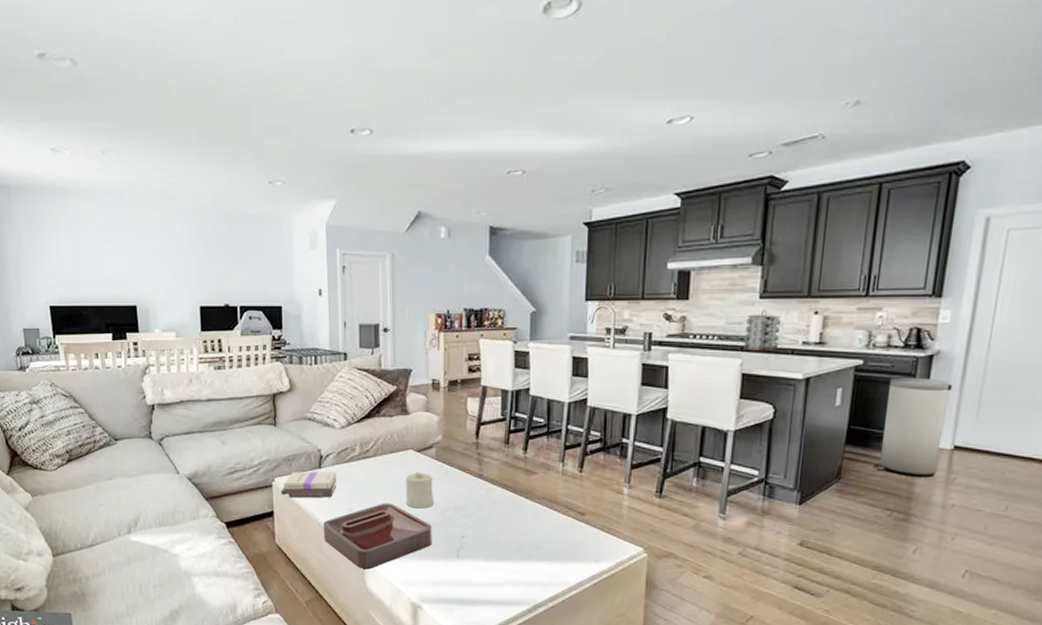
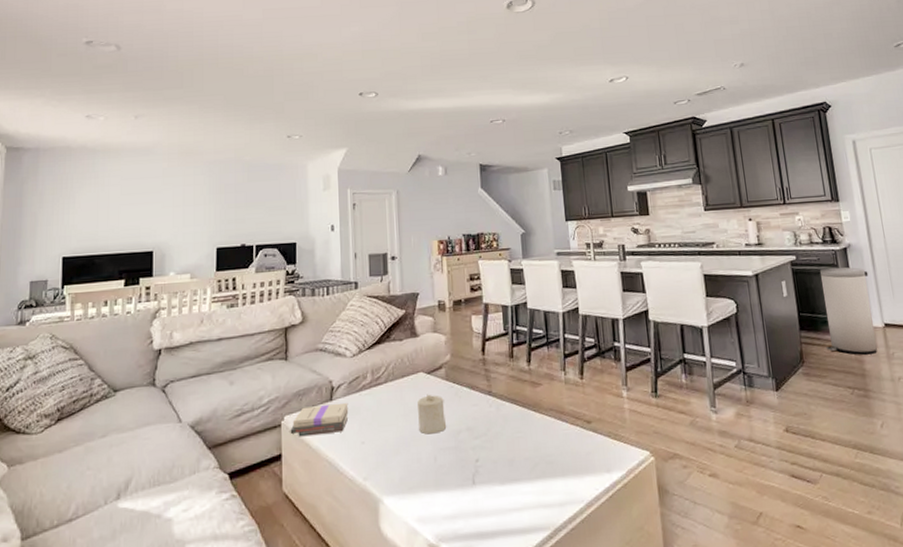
decorative tray: present [323,503,432,570] -> none [334,431,447,511]
spice rack: present [743,310,782,353] -> none [697,220,727,256]

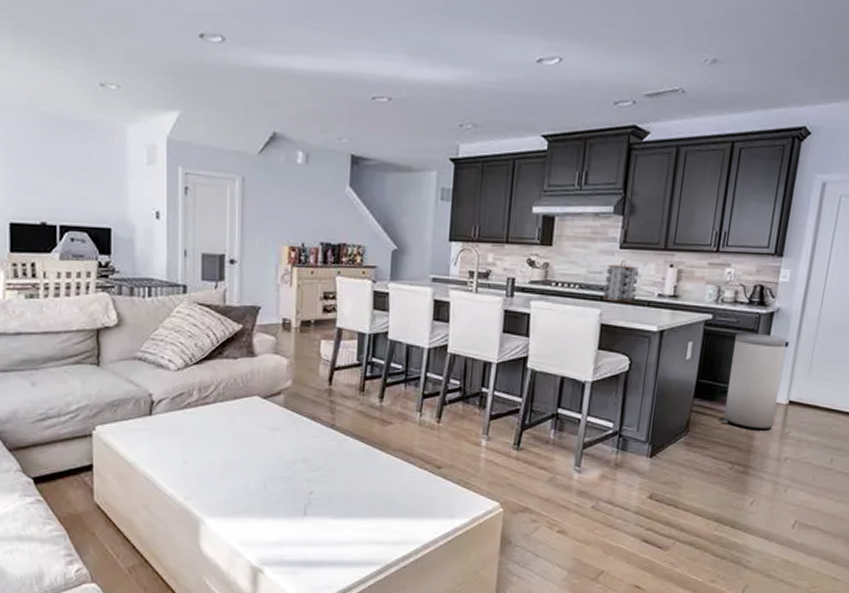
books: present [290,402,349,437] -> none [102,418,170,450]
candle: present [418,394,447,435] -> none [249,420,281,462]
spice rack: none [697,220,727,256] -> present [603,260,640,304]

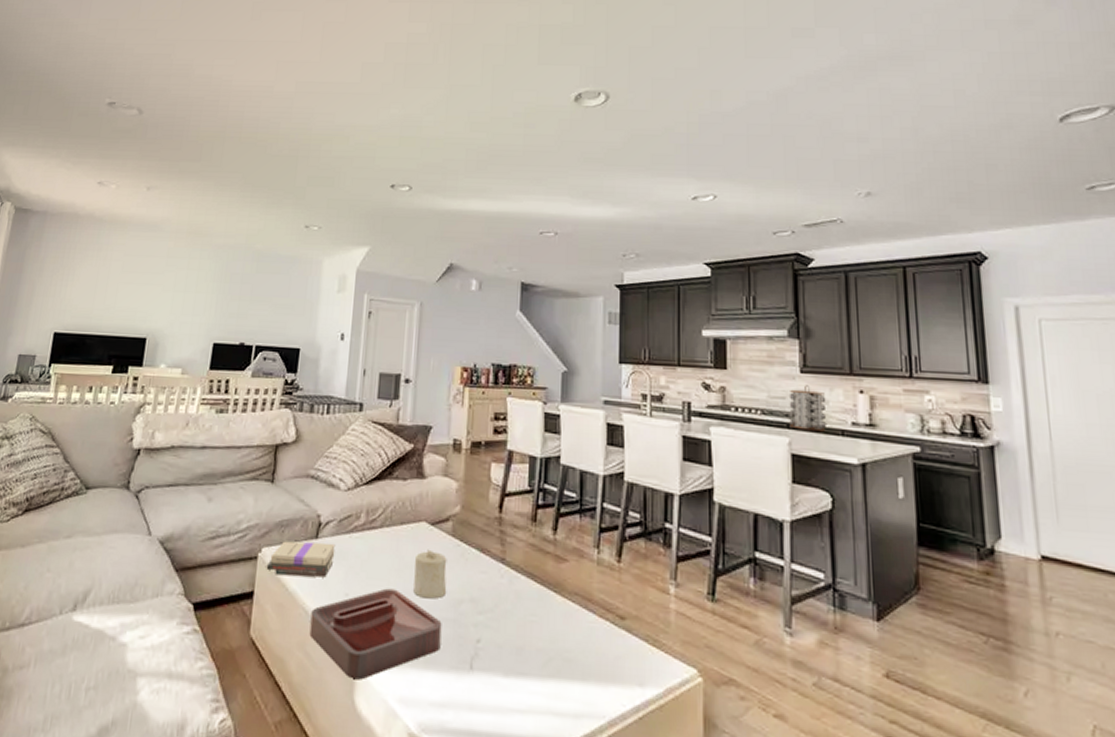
books: none [102,418,170,450] -> present [266,541,336,578]
decorative tray: none [152,455,277,530] -> present [309,588,442,680]
candle: none [249,420,281,462] -> present [413,549,447,599]
pedal bin: present [717,332,790,431] -> none [952,468,1028,594]

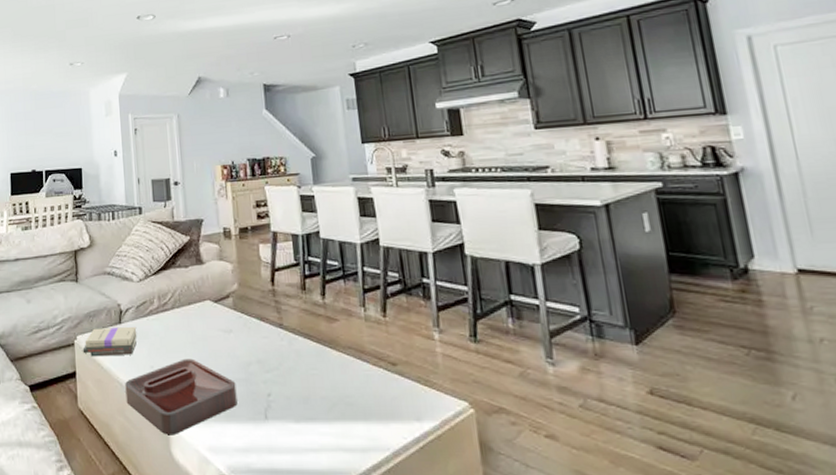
candle: present [413,549,447,599] -> none [205,323,236,364]
spice rack: present [788,385,826,433] -> none [526,139,566,182]

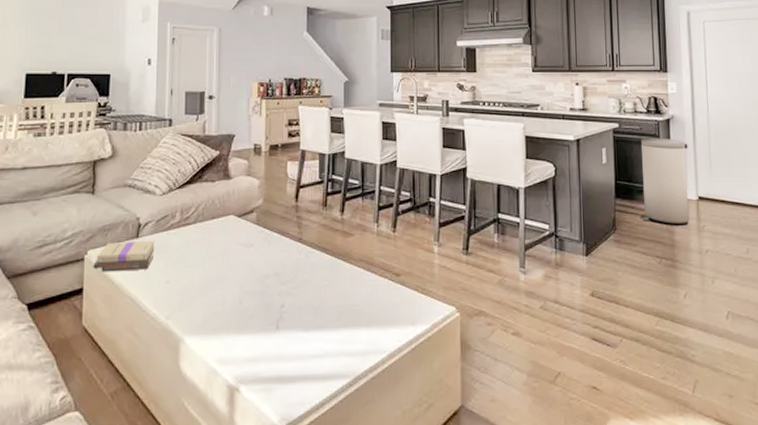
decorative tray: present [125,358,238,436] -> none [136,272,251,350]
pedal bin: none [697,196,787,307] -> present [639,138,689,226]

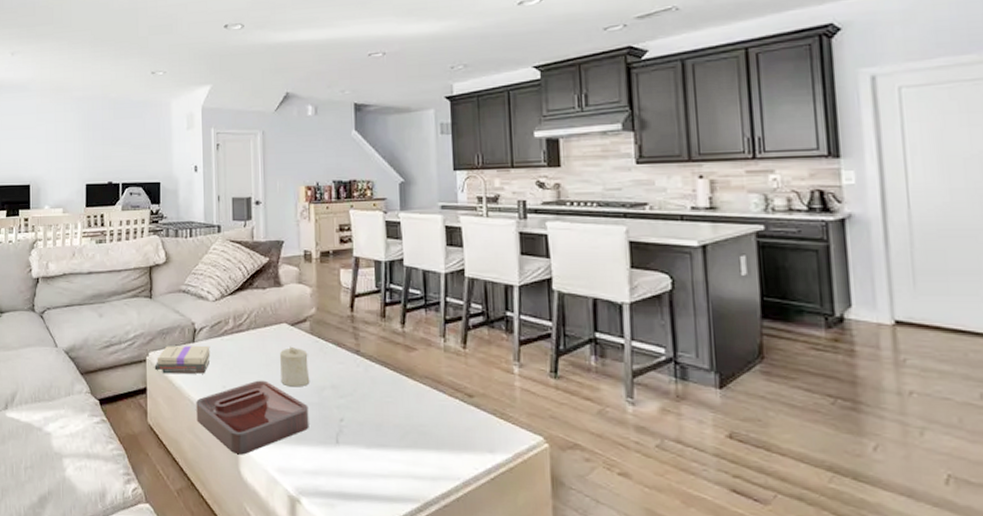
decorative tray: none [136,272,251,350] -> present [196,380,309,455]
candle: none [226,237,254,277] -> present [280,346,310,387]
pedal bin: present [639,138,689,226] -> none [799,243,879,358]

